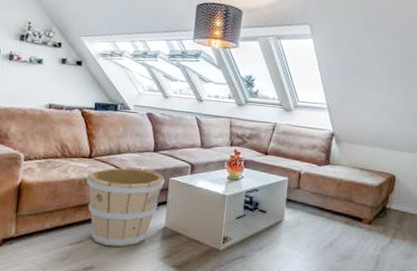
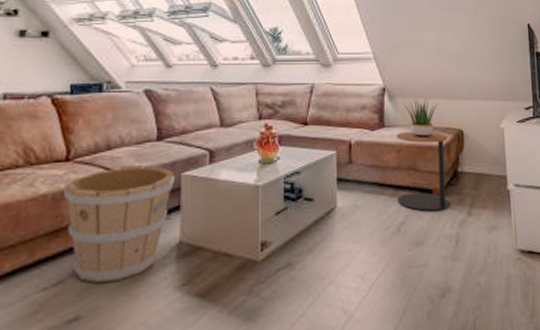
side table: none [333,170,381,236] -> present [396,132,450,212]
potted plant: none [347,144,377,177] -> present [403,98,438,138]

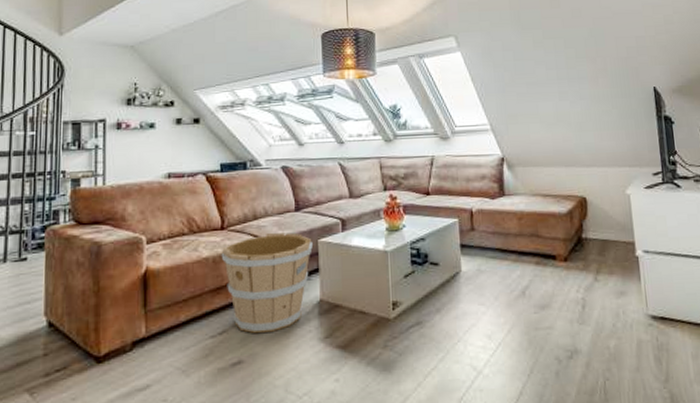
side table: present [396,132,450,212] -> none [517,200,575,277]
potted plant: present [403,98,438,138] -> none [523,166,559,205]

